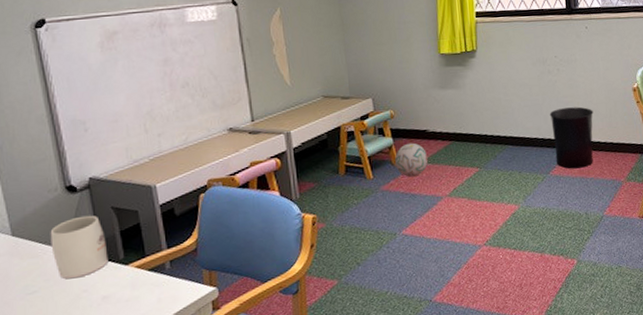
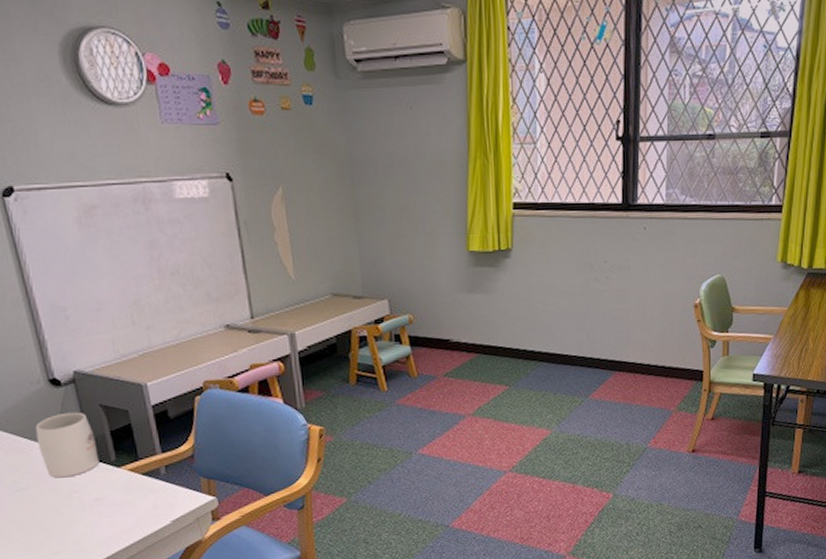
ball: present [394,142,428,177] -> none [412,353,451,392]
waste bin: present [549,106,593,169] -> none [593,322,645,393]

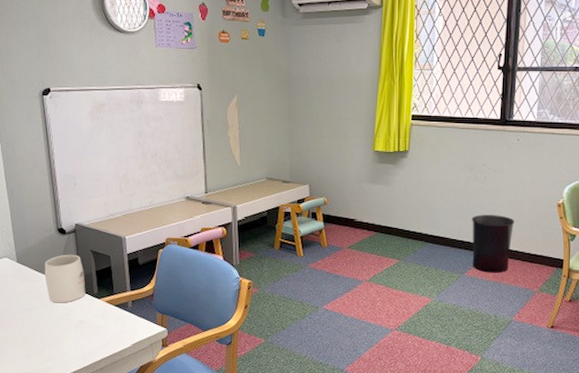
waste bin: none [593,322,645,393] -> present [471,215,515,273]

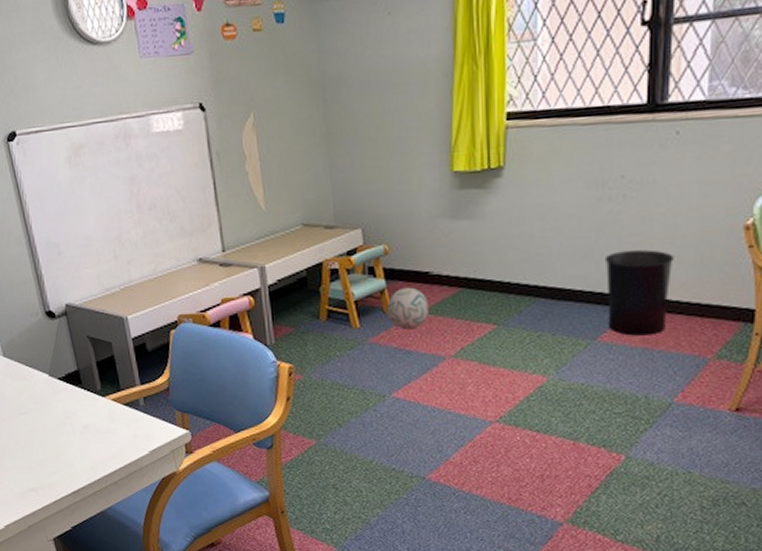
mug: present [44,254,86,303] -> none [35,342,88,404]
ball: none [323,229,354,260] -> present [386,287,430,330]

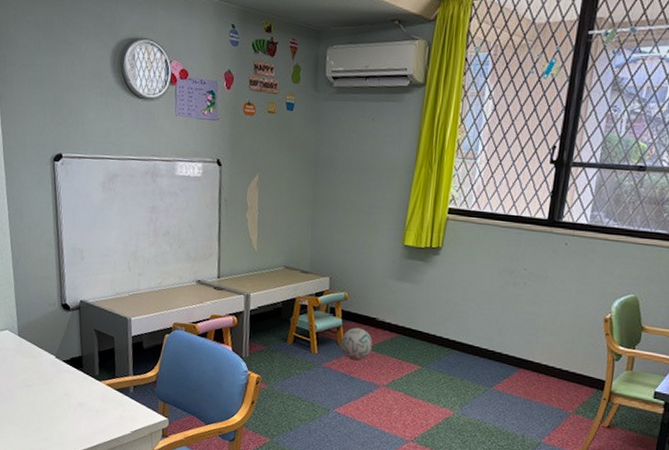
waste bin: present [604,249,674,336] -> none [502,324,554,390]

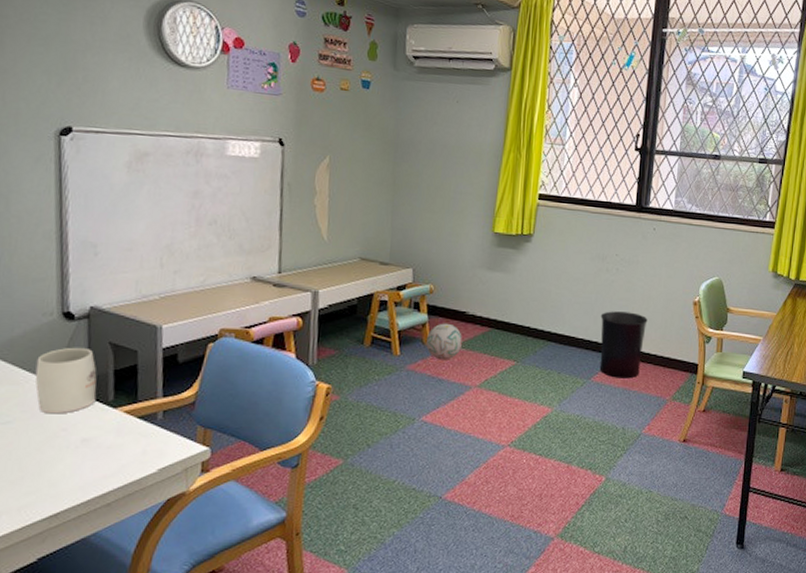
mug: none [45,331,87,383] -> present [35,347,97,414]
waste bin: none [502,324,554,390] -> present [599,311,648,379]

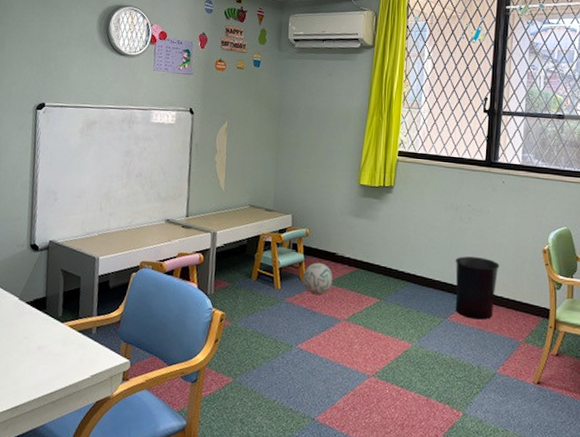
mug: present [35,347,97,414] -> none [9,272,52,325]

